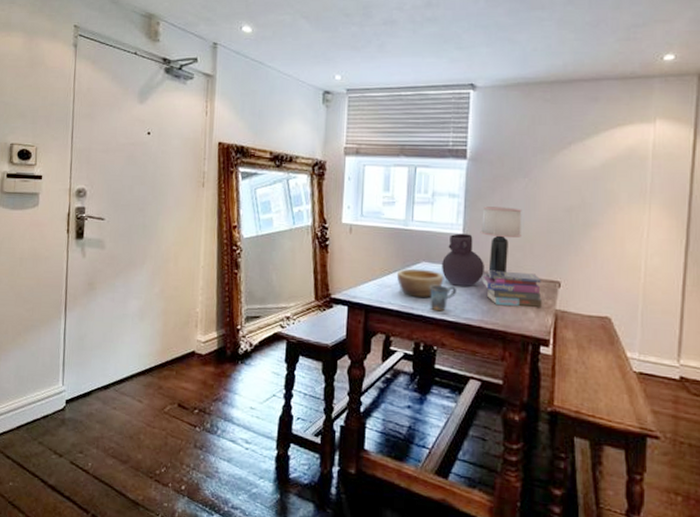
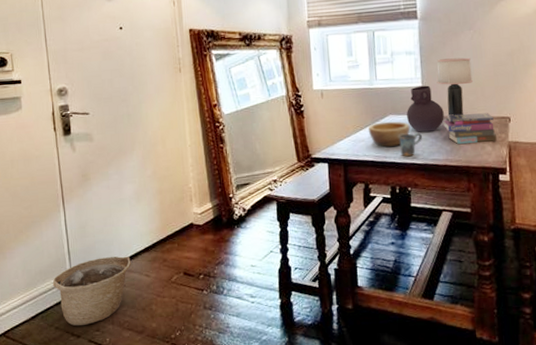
basket: none [42,374,125,445] -> present [52,256,131,326]

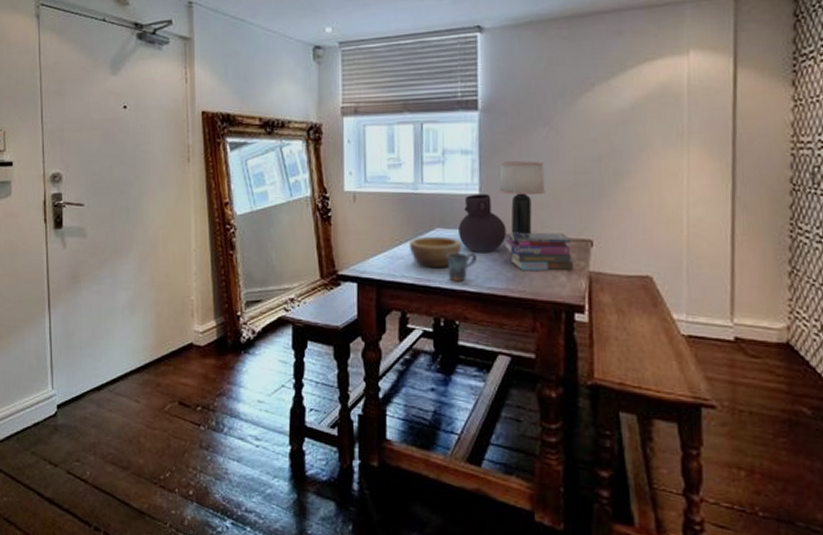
basket: present [52,256,131,326] -> none [31,375,119,453]

